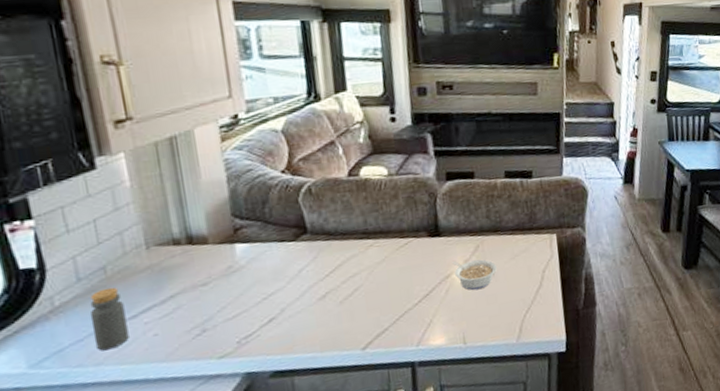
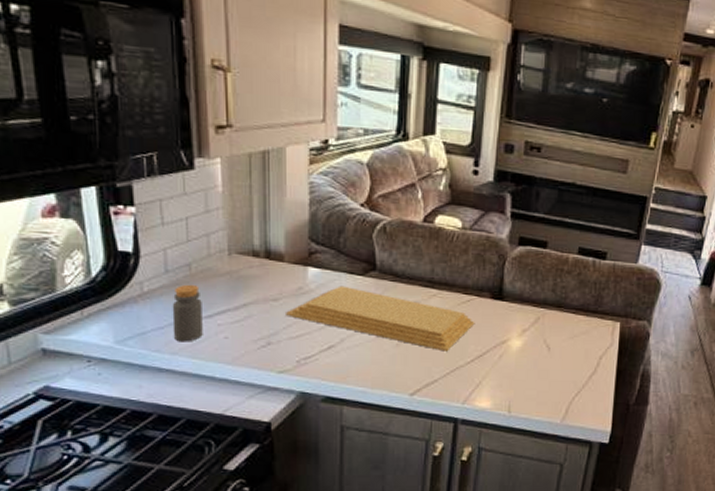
cutting board: none [218,255,417,299] -> present [286,285,475,352]
legume: present [452,259,497,290] -> none [510,327,554,362]

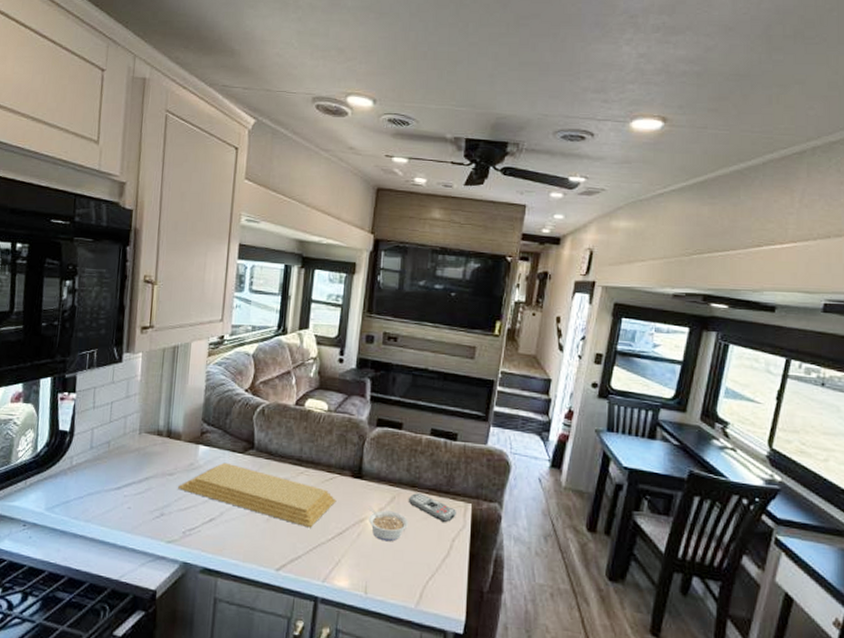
bottle: present [172,284,203,342] -> none [89,459,115,511]
legume: none [510,327,554,362] -> present [368,506,408,542]
remote control: none [554,313,604,341] -> present [409,493,456,522]

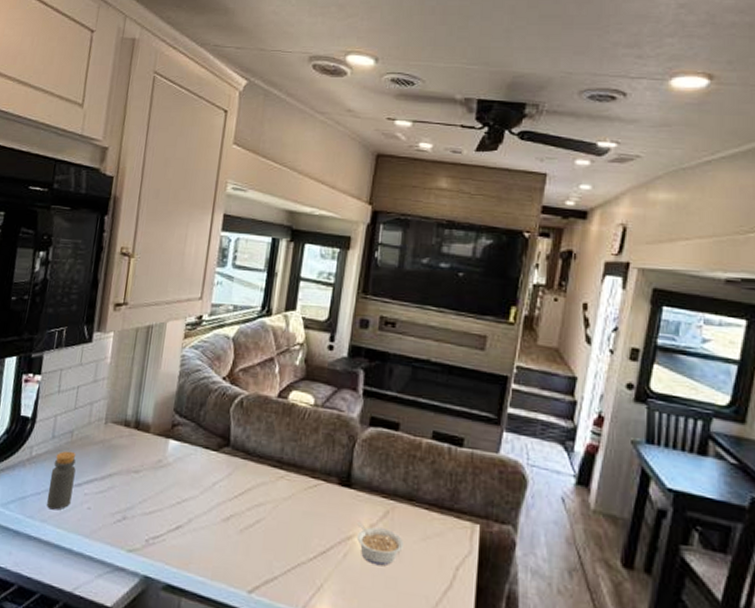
bottle: none [89,459,115,511] -> present [47,450,77,510]
cutting board: present [178,462,337,528] -> none [143,460,321,544]
remote control: present [409,493,456,522] -> none [405,508,461,546]

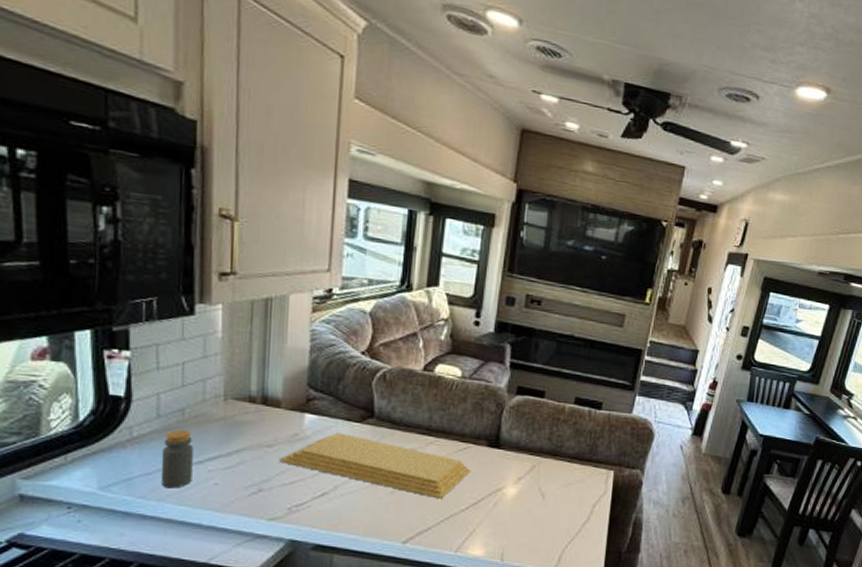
cutting board: none [143,460,321,544] -> present [280,432,471,499]
legume: present [357,520,404,566] -> none [506,475,548,510]

